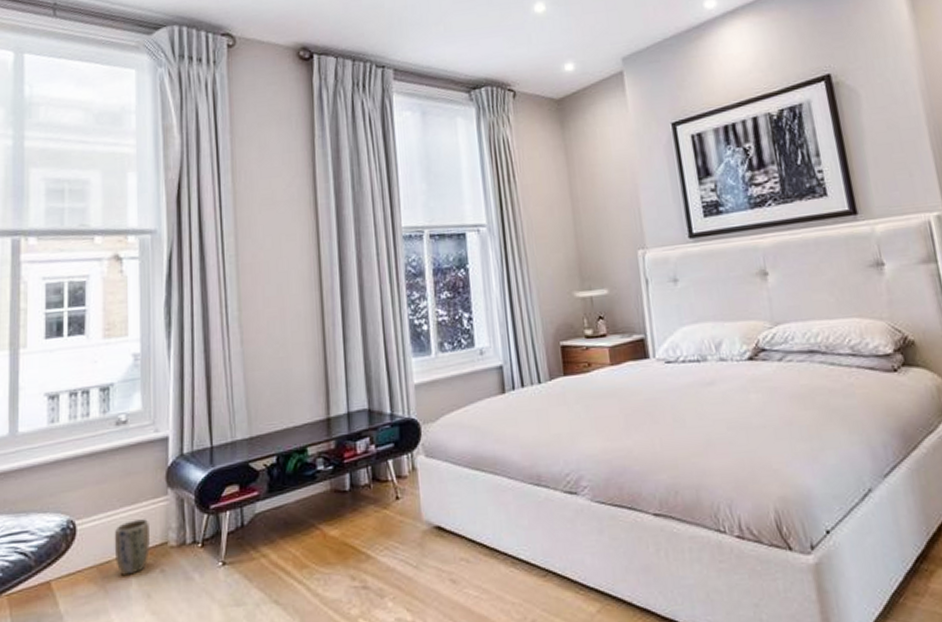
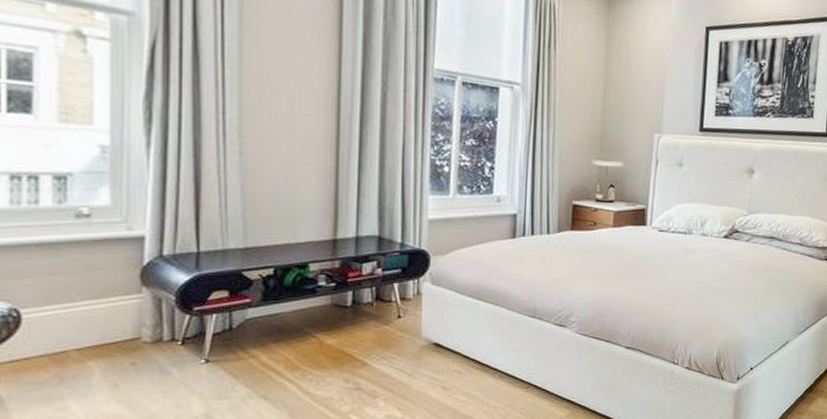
plant pot: present [114,519,150,576] -> none [72,314,118,366]

